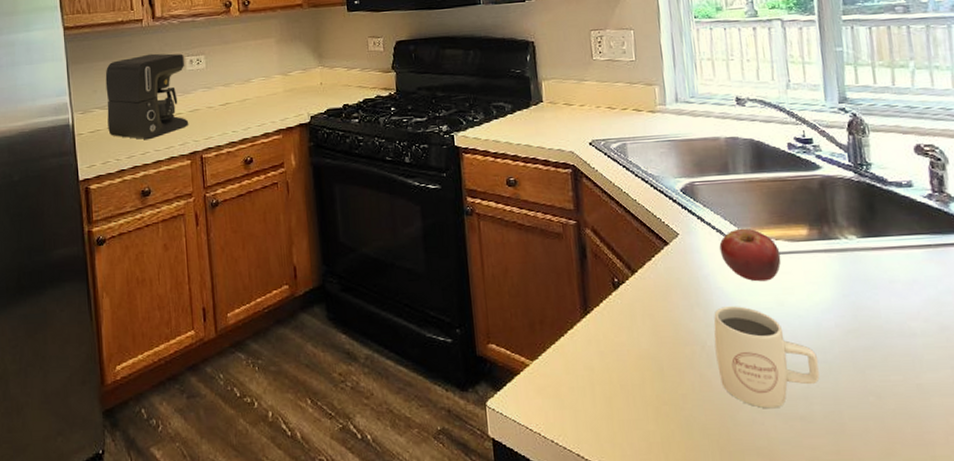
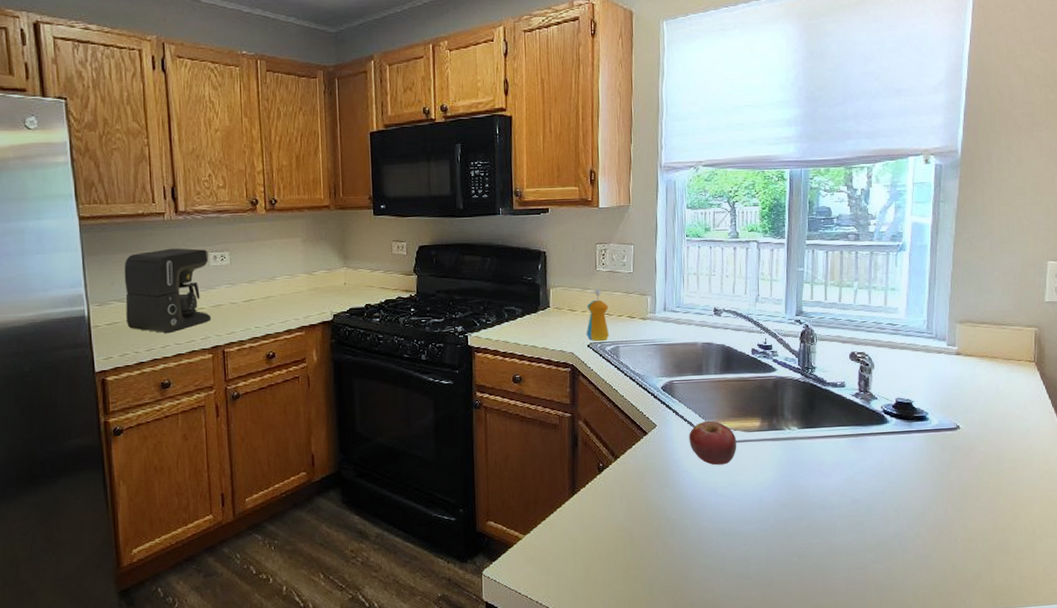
soap dispenser: none [585,79,613,138] -> present [586,288,609,341]
mug: present [713,306,820,409] -> none [677,486,758,569]

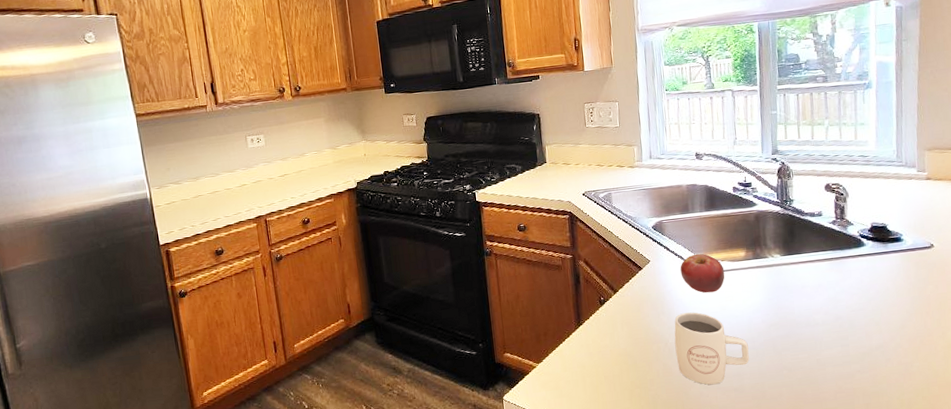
coffee maker: present [124,248,212,333] -> none [176,134,254,208]
soap dispenser: present [586,288,609,341] -> none [580,143,601,190]
mug: none [677,486,758,569] -> present [674,312,749,385]

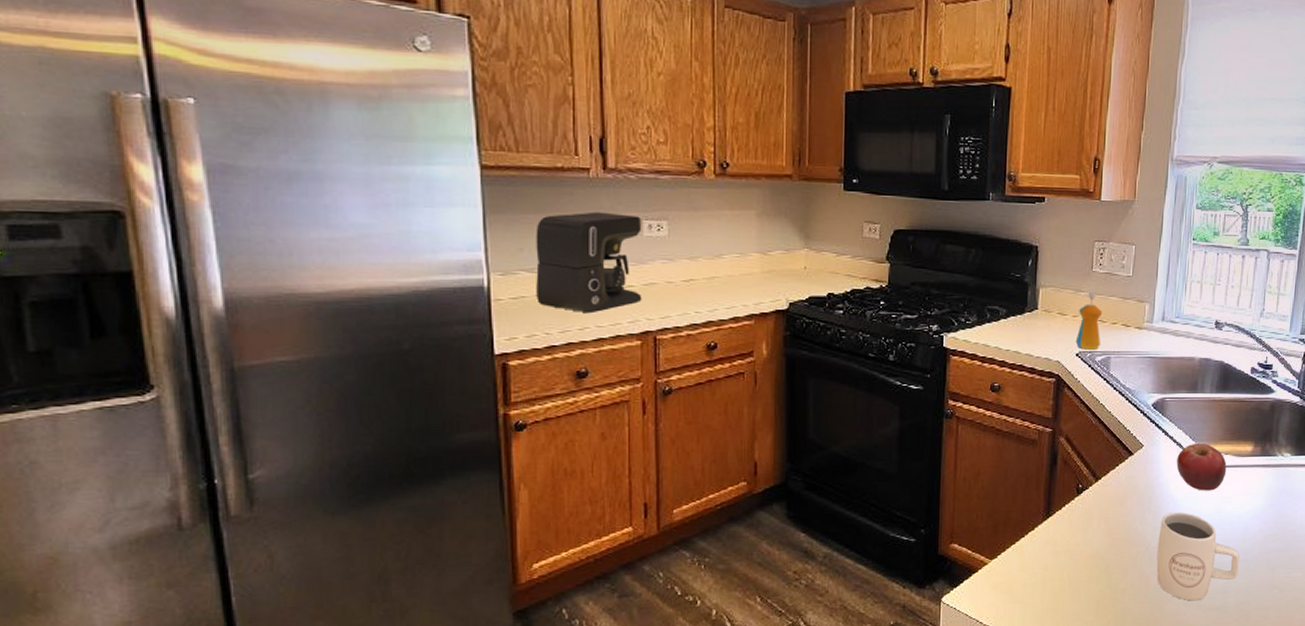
coffee maker: none [176,134,254,208] -> present [536,211,642,312]
soap dispenser: none [580,143,601,190] -> present [1075,291,1103,350]

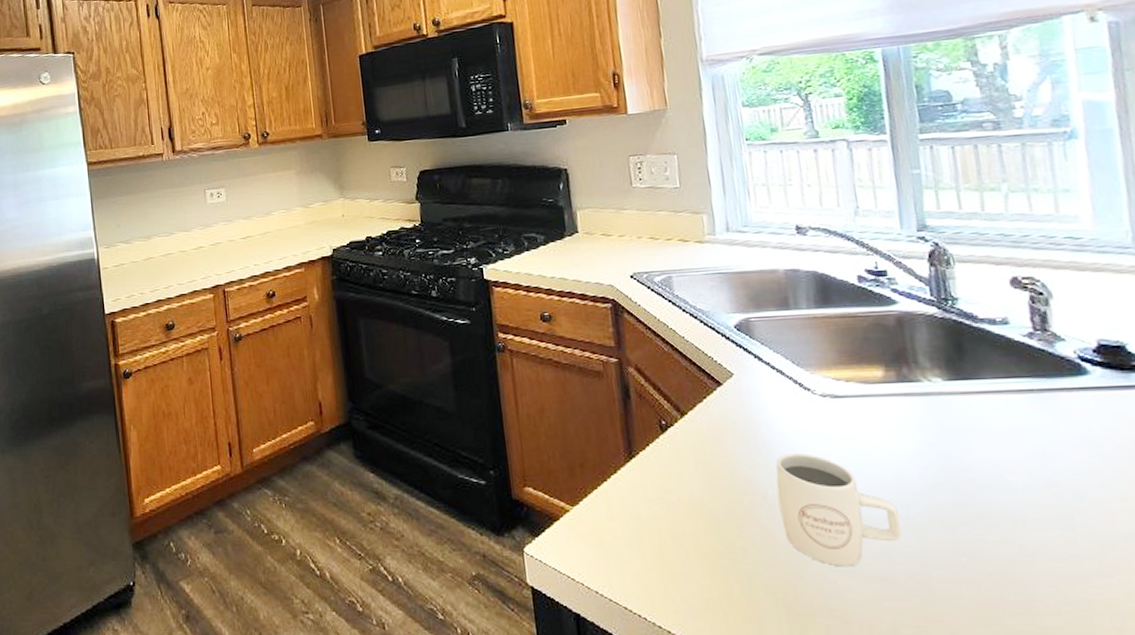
coffee maker: present [536,211,642,312] -> none [128,187,211,273]
soap dispenser: present [1075,291,1103,350] -> none [625,208,657,271]
fruit: present [1176,443,1227,491] -> none [780,368,853,427]

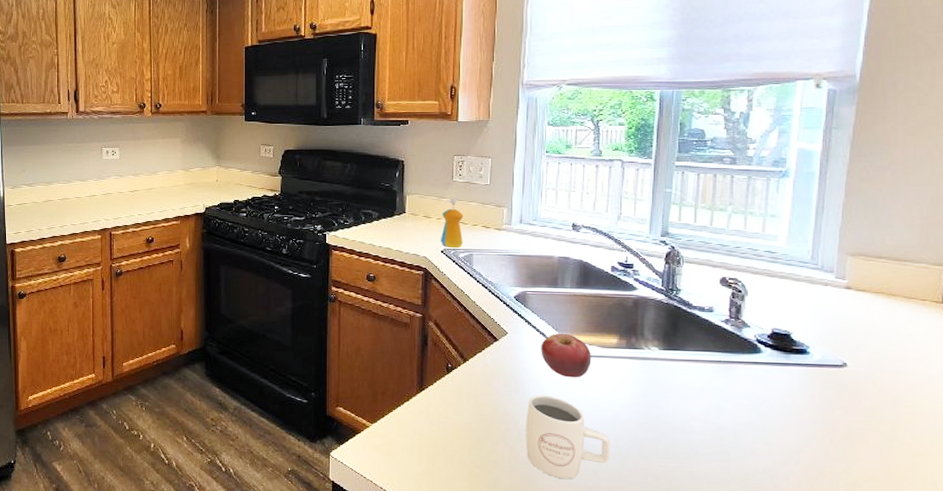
soap dispenser: none [625,208,657,271] -> present [440,198,464,248]
fruit: none [780,368,853,427] -> present [541,333,592,378]

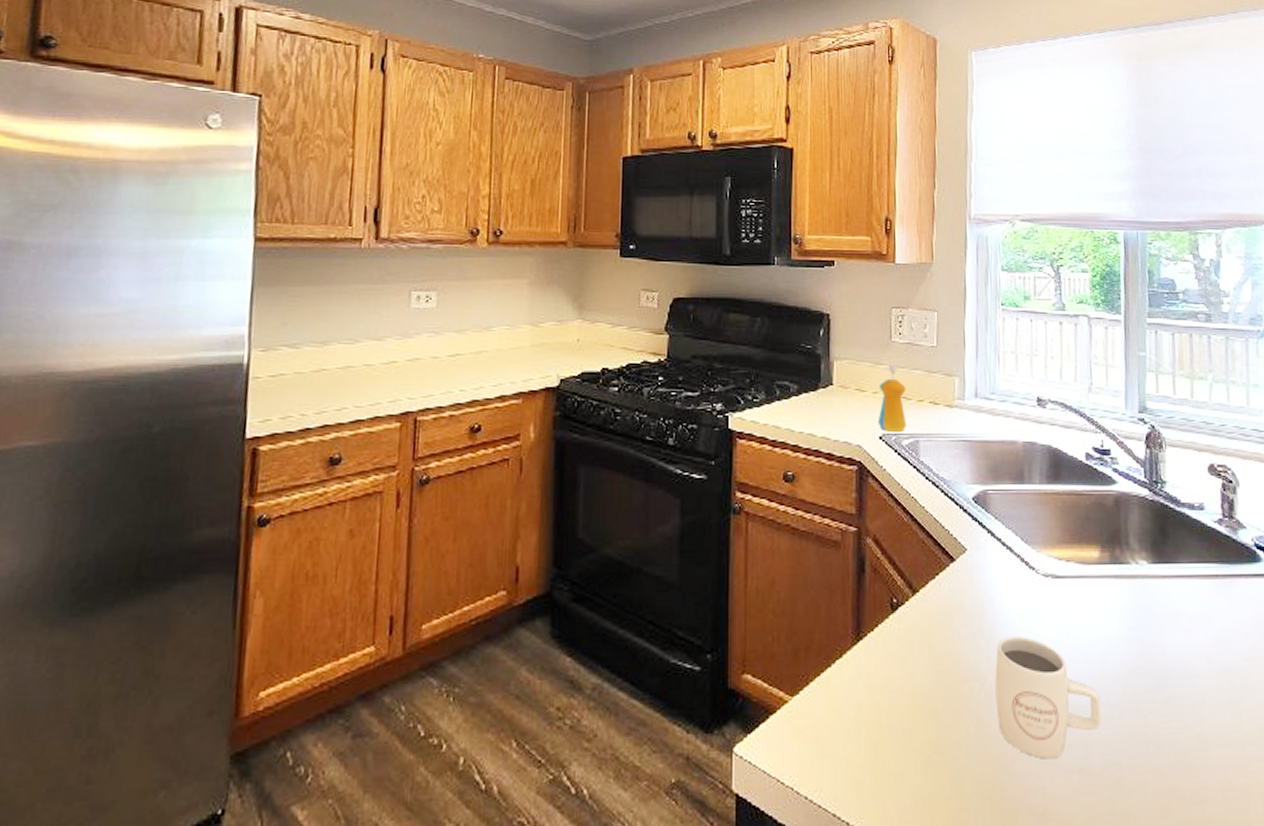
fruit: present [541,333,592,378] -> none [1008,546,1071,609]

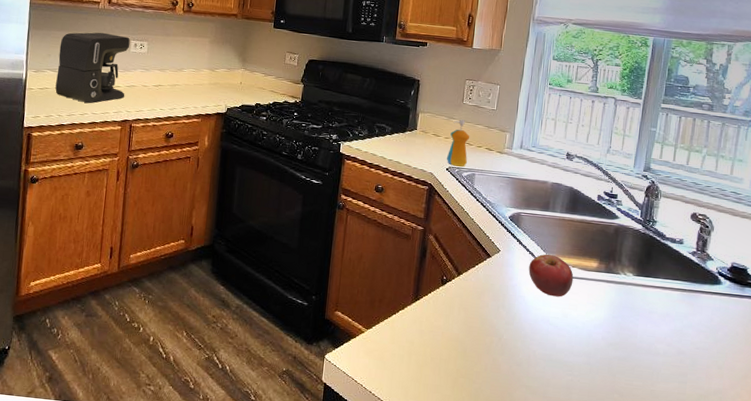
coffee maker: none [295,283,409,391] -> present [55,32,130,103]
mug: present [995,636,1101,759] -> none [507,311,584,393]
fruit: none [1008,546,1071,609] -> present [528,254,574,297]

